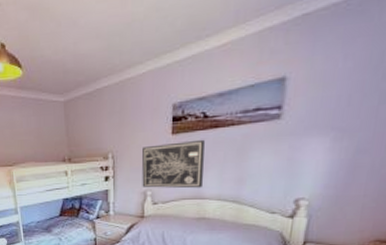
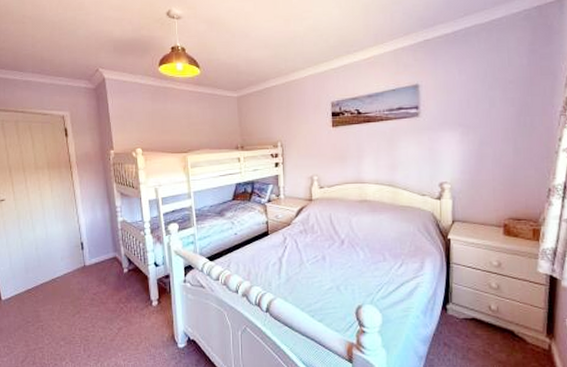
wall art: present [142,139,205,189] -> none [308,131,362,174]

